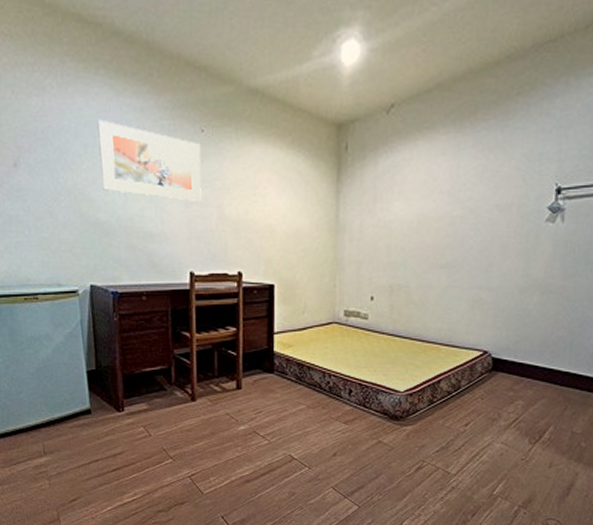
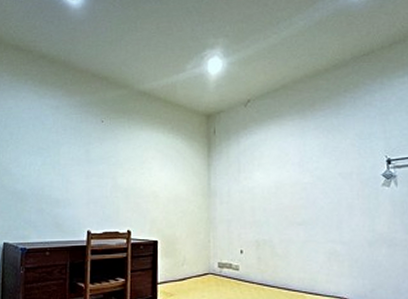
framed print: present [98,119,202,201] -> none [22,114,101,174]

